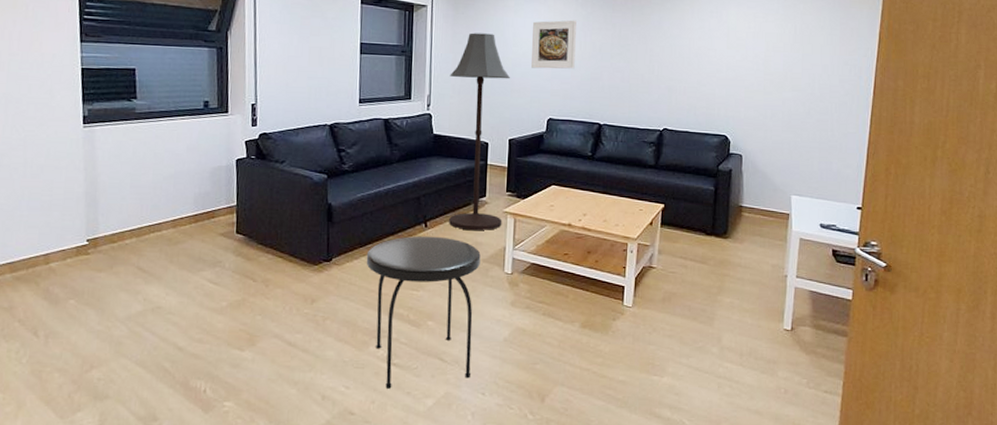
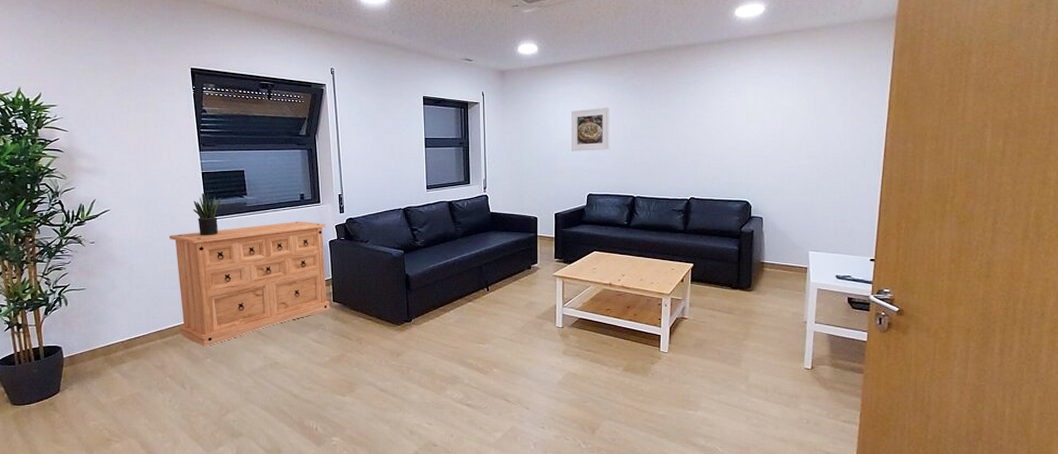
dresser: none [33,133,234,285] -> present [169,221,331,347]
potted plant: none [66,93,105,147] -> present [192,192,222,236]
side table: present [366,236,481,389] -> none [440,298,535,425]
floor lamp: present [449,32,510,231] -> none [501,123,553,293]

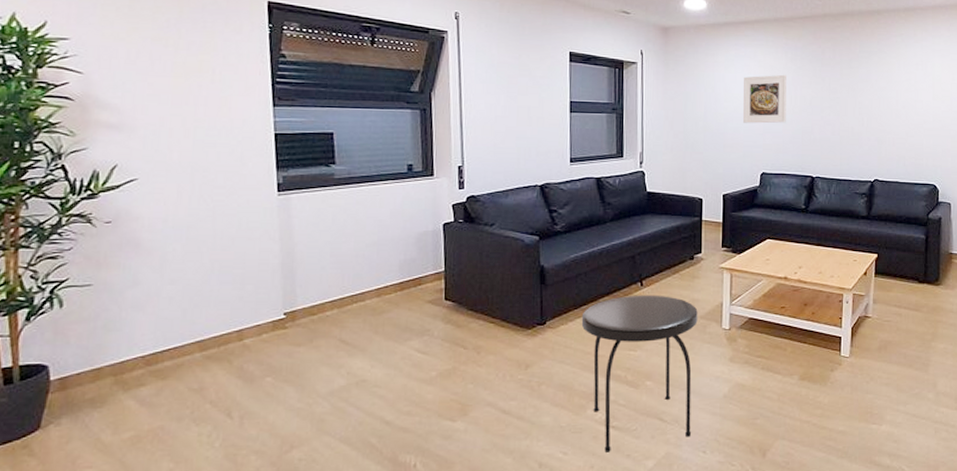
dresser: present [169,221,331,347] -> none [222,198,441,361]
potted plant: present [192,192,222,236] -> none [258,159,301,215]
side table: none [440,298,535,425] -> present [581,295,698,452]

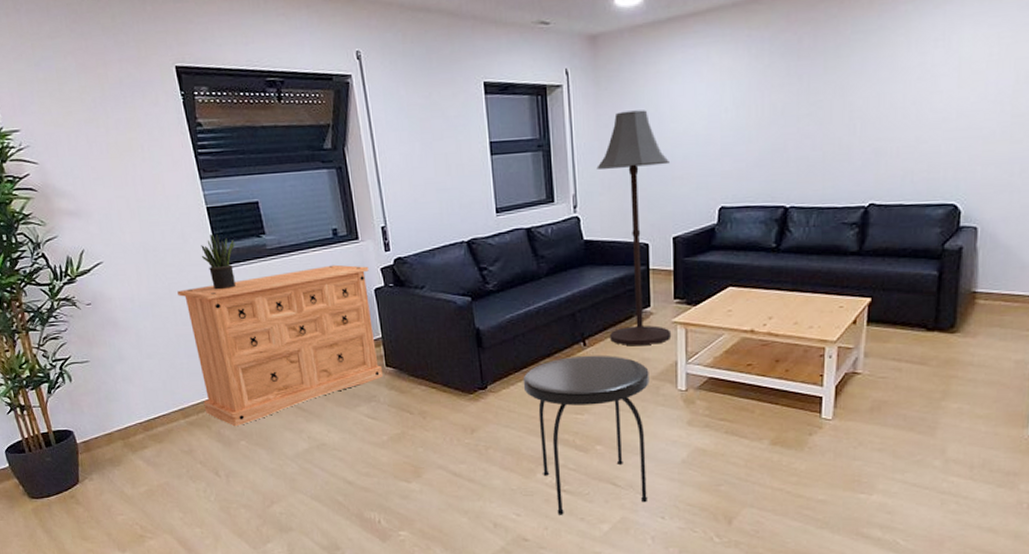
dresser: none [222,198,441,361] -> present [177,264,384,427]
potted plant: none [258,159,301,215] -> present [201,233,236,290]
floor lamp: none [662,89,722,288] -> present [596,110,672,346]
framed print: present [743,74,786,124] -> none [694,77,750,147]

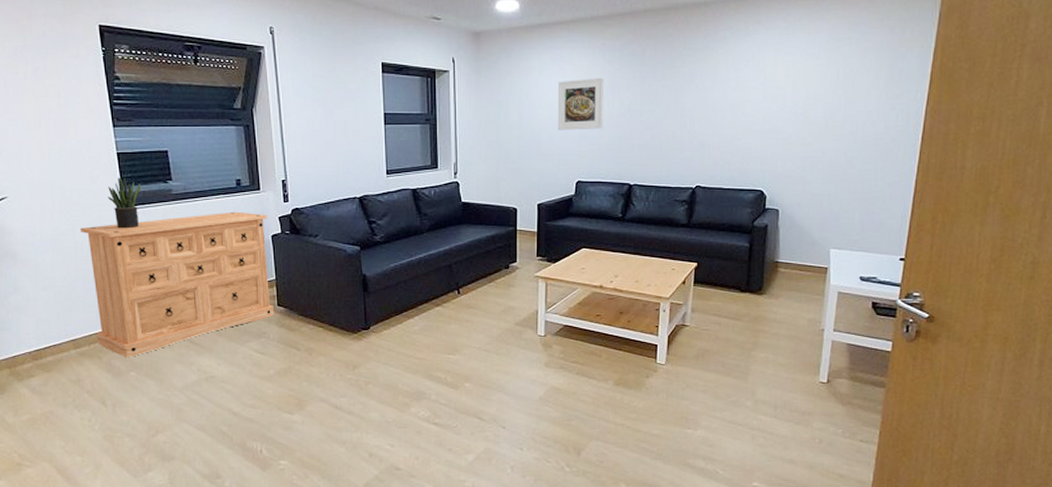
side table: present [523,355,649,515] -> none [402,302,514,446]
floor lamp: present [596,110,672,346] -> none [475,96,536,296]
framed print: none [694,77,750,147] -> present [558,77,604,130]

